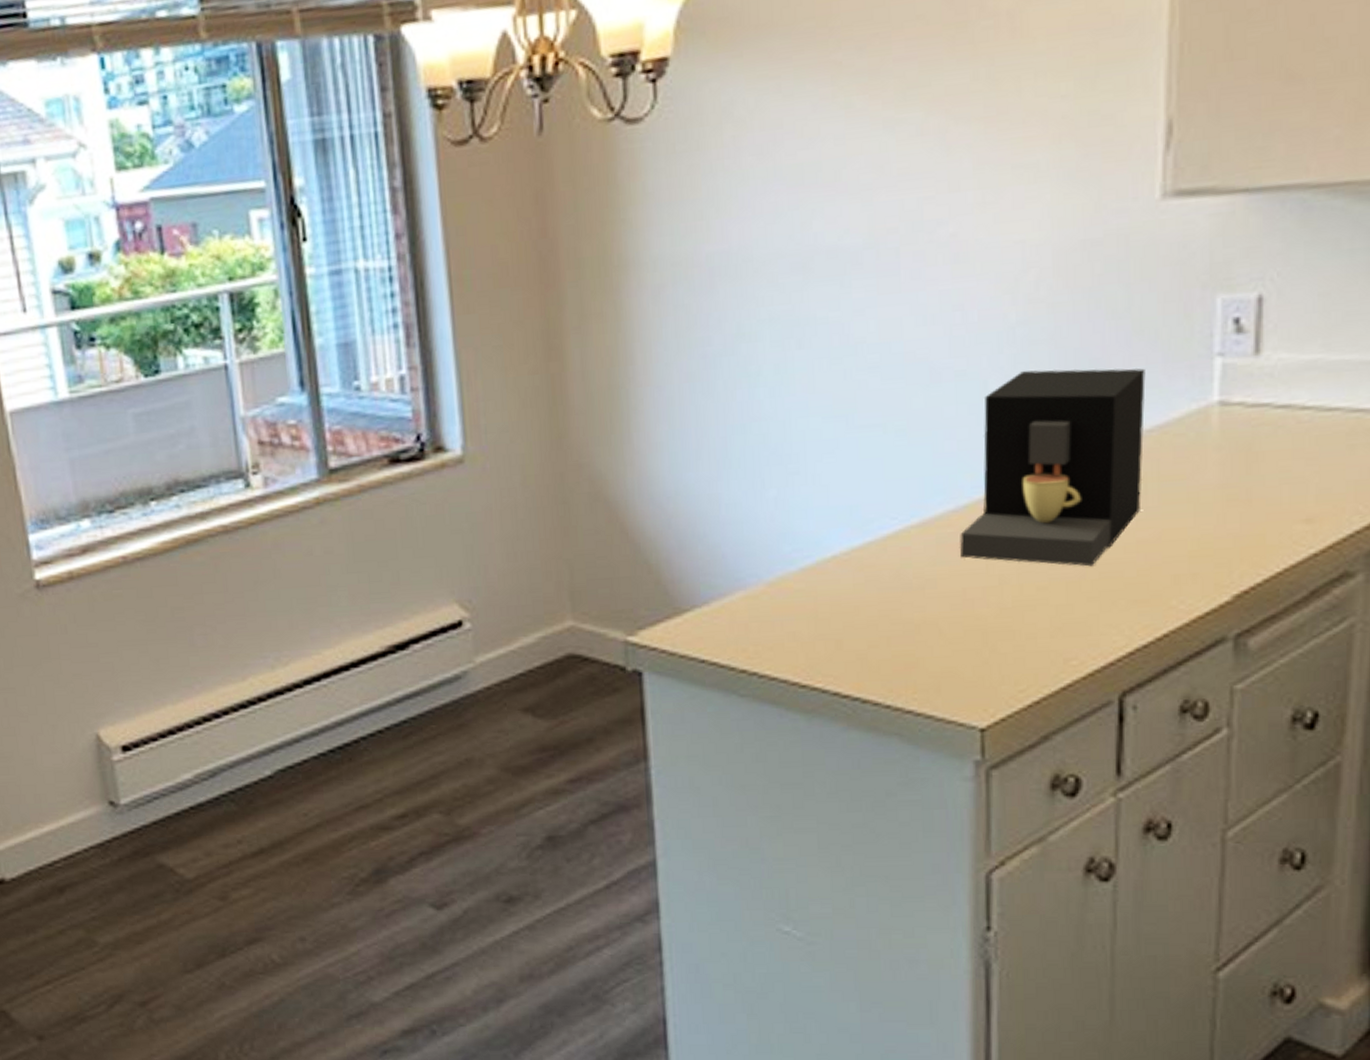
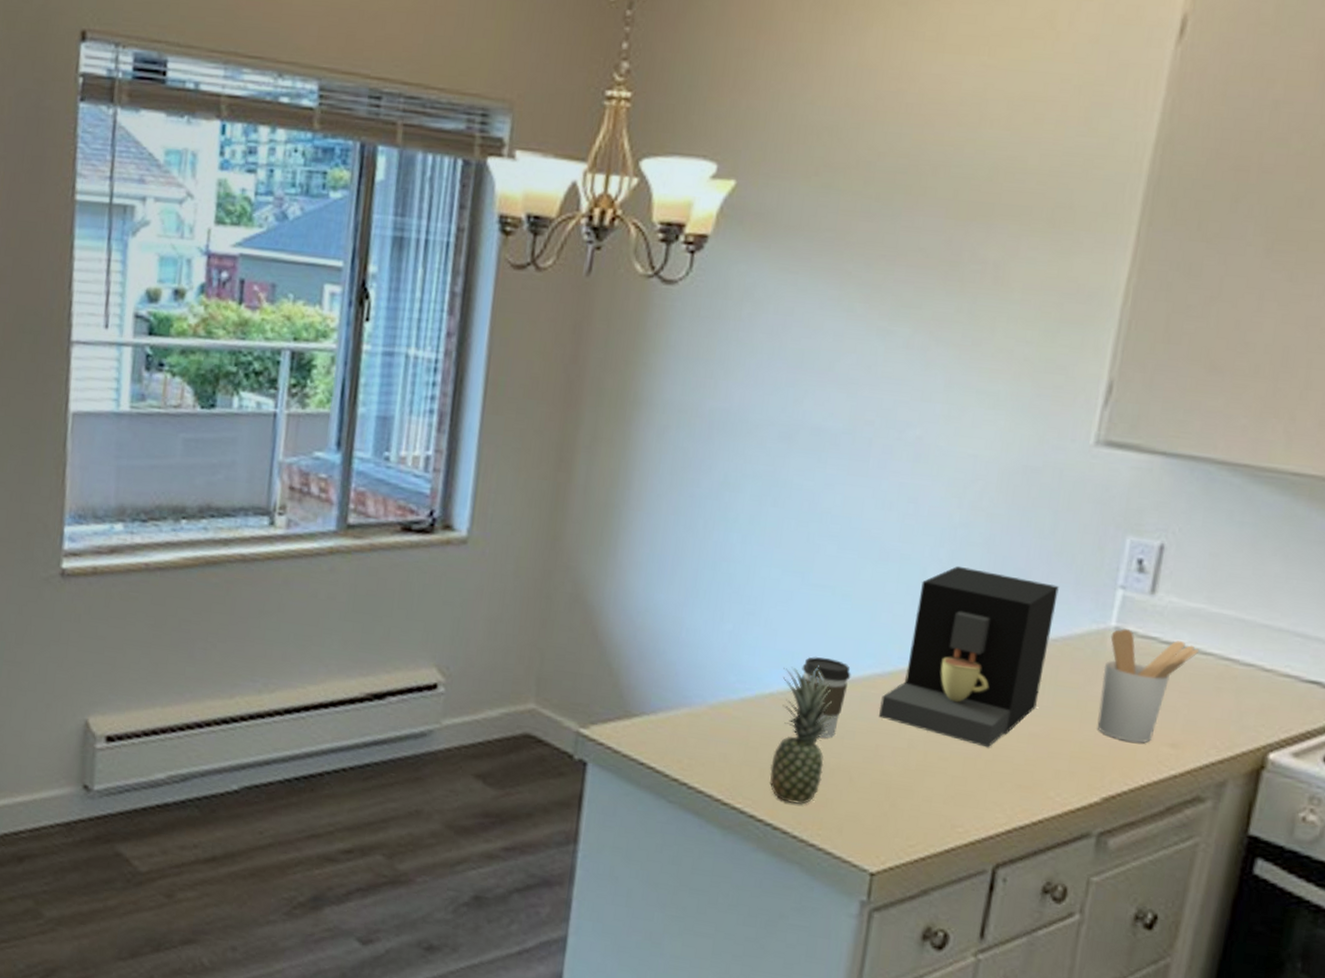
fruit: none [843,514,912,672] -> present [770,665,836,804]
coffee cup: none [863,504,921,593] -> present [802,657,851,738]
utensil holder: none [1212,400,1323,527] -> present [1097,629,1200,743]

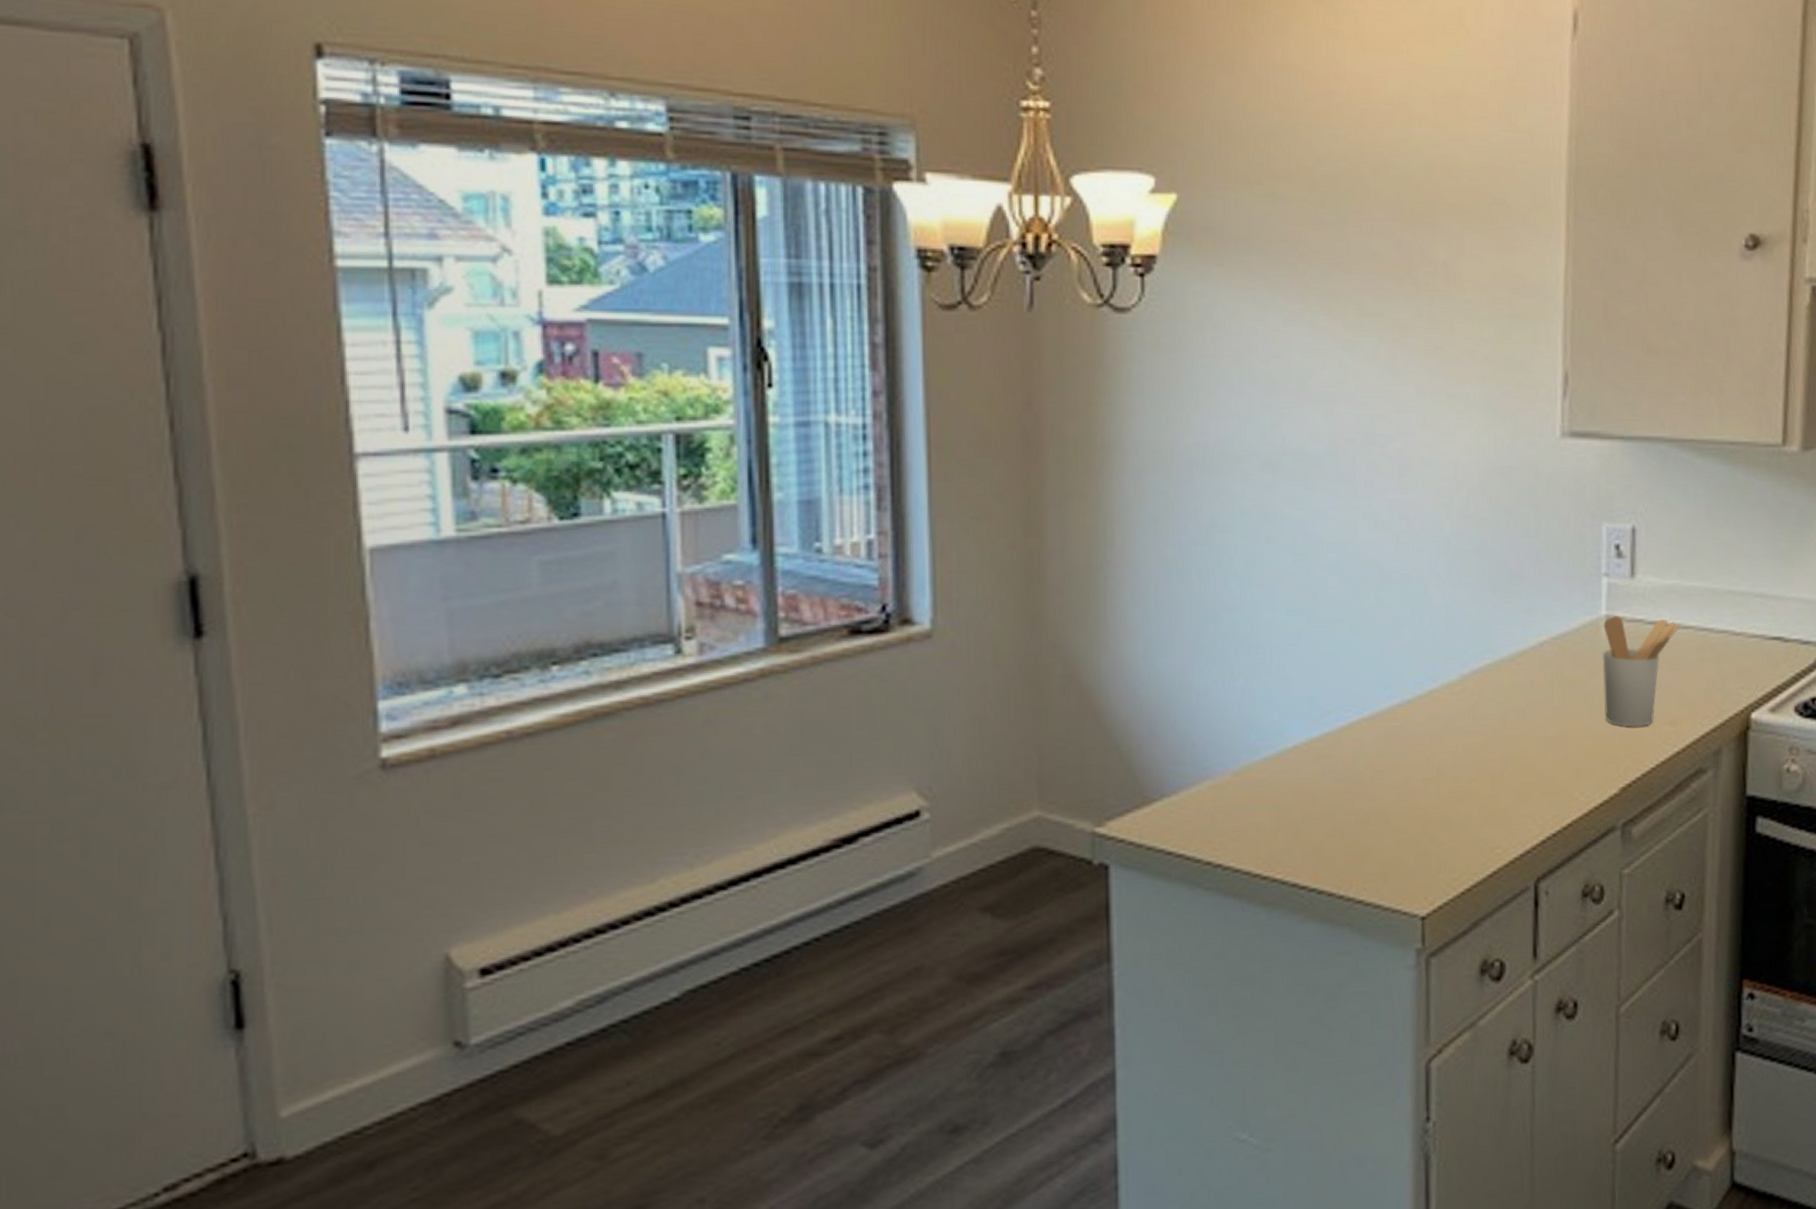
fruit: present [770,665,836,804] -> none [1303,706,1364,862]
coffee cup: present [802,657,851,738] -> none [1322,697,1372,784]
coffee maker: present [879,565,1059,748] -> none [1403,577,1551,761]

